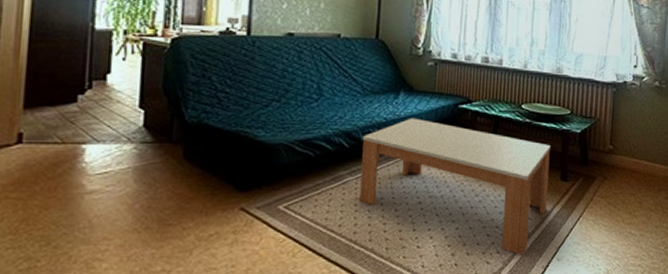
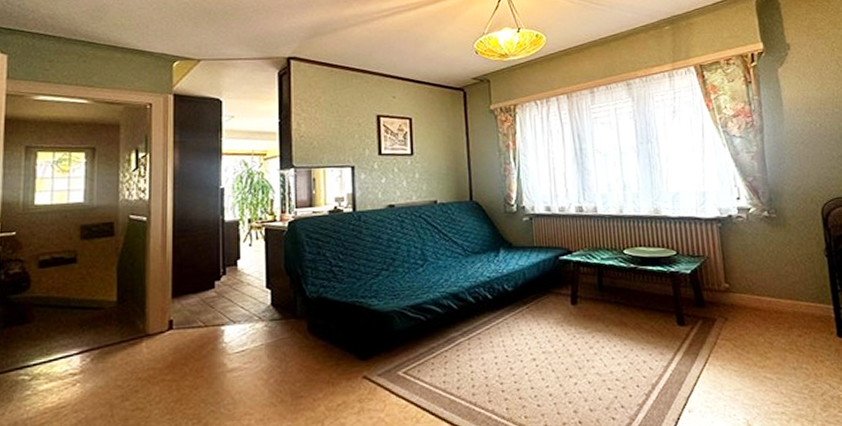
coffee table: present [359,117,550,255] -> none [469,273,668,409]

